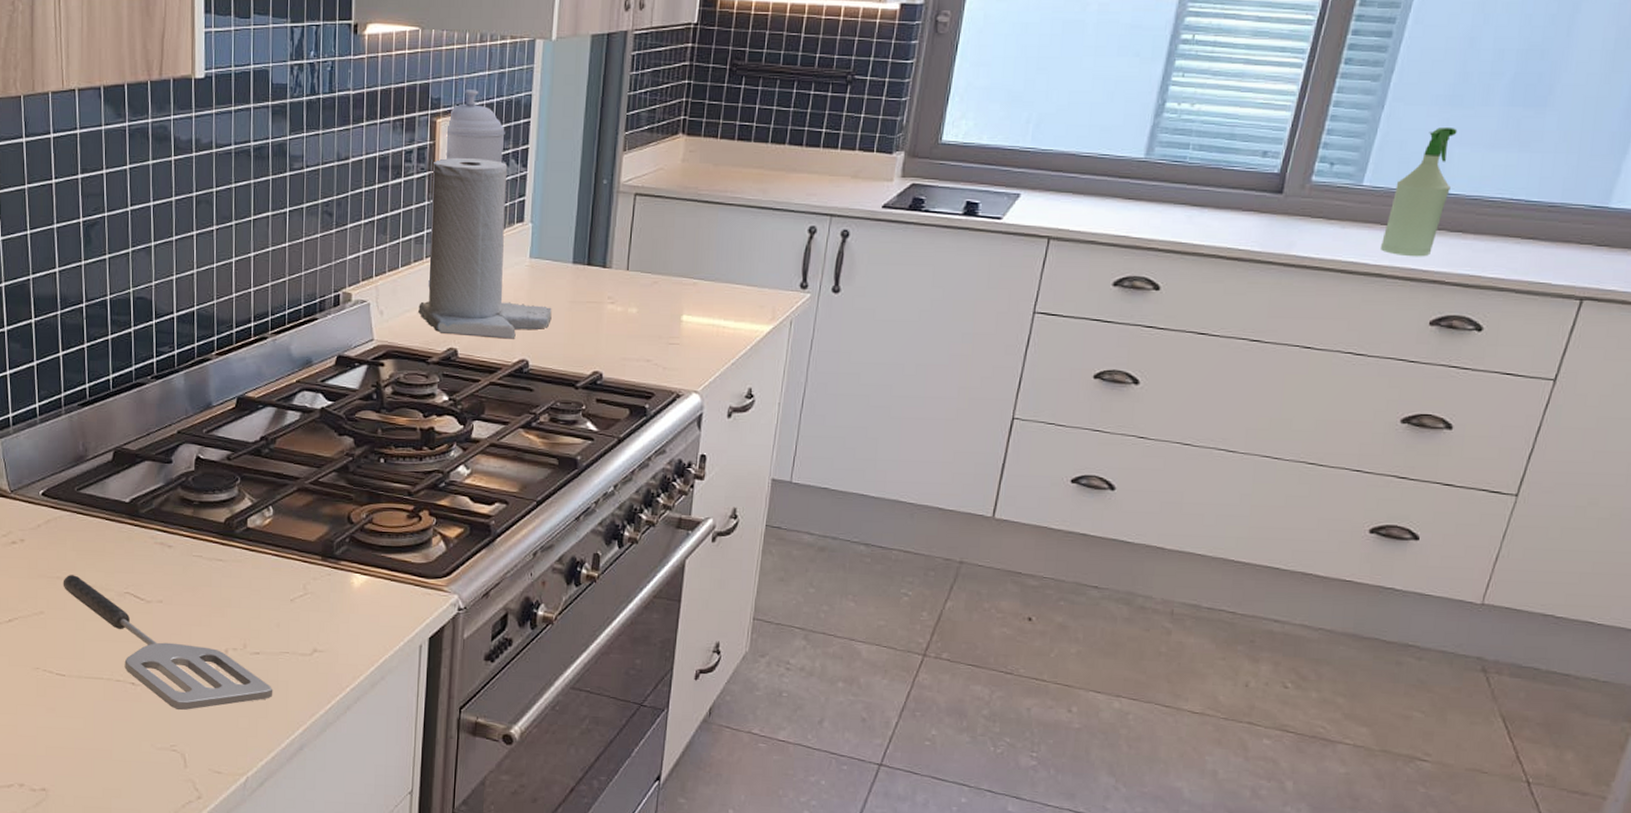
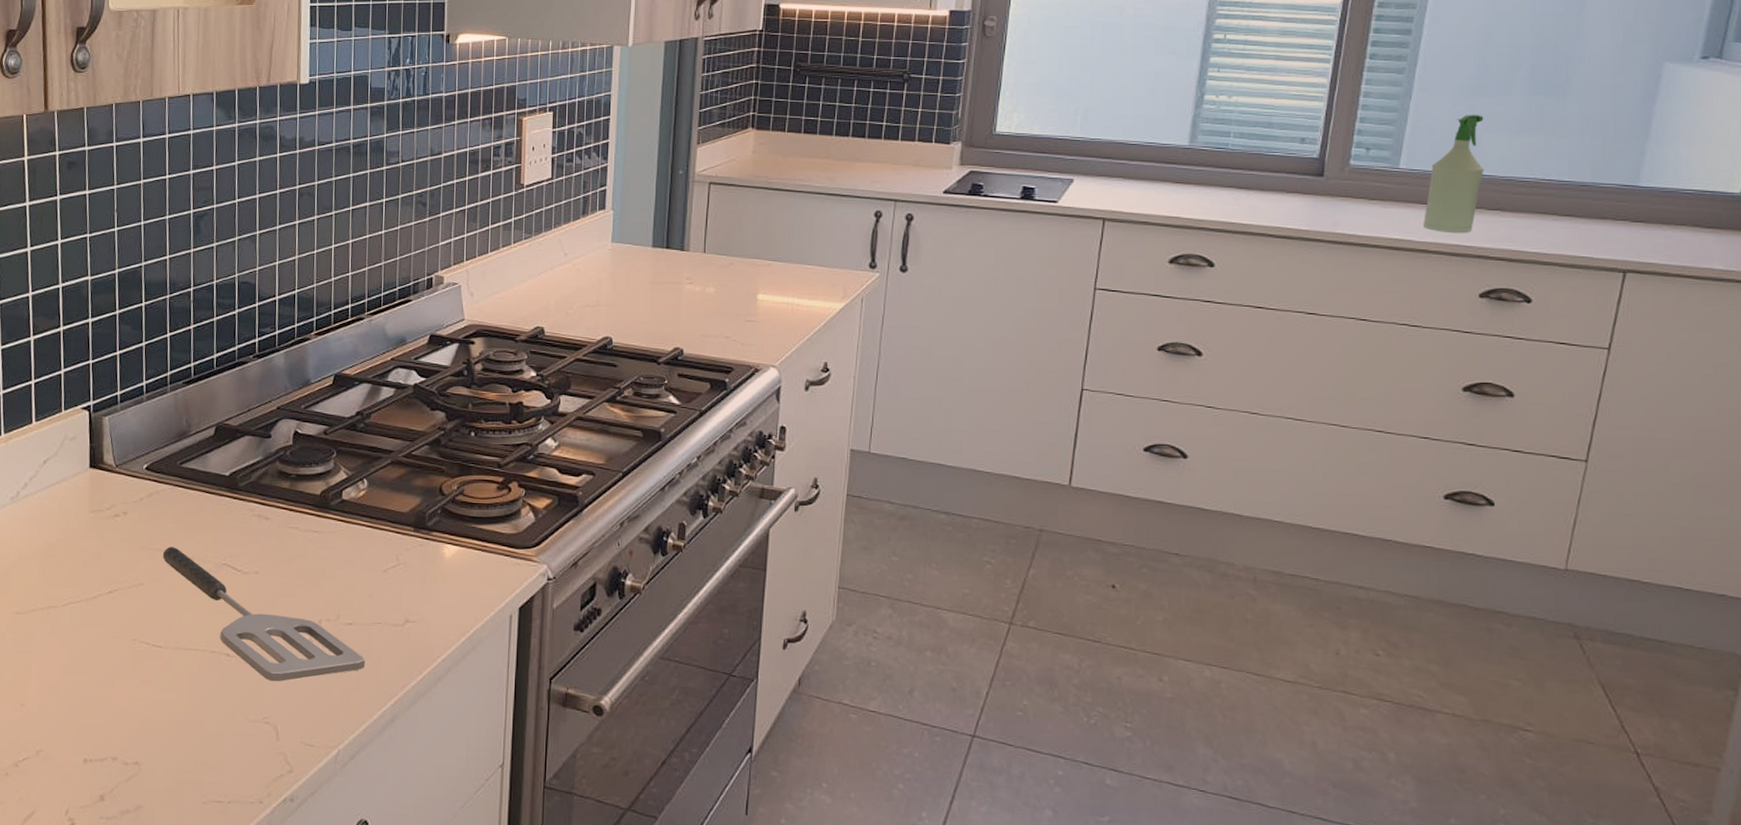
paper towel: present [417,157,552,339] -> none [506,151,634,318]
canister: present [428,90,505,288] -> none [516,91,587,271]

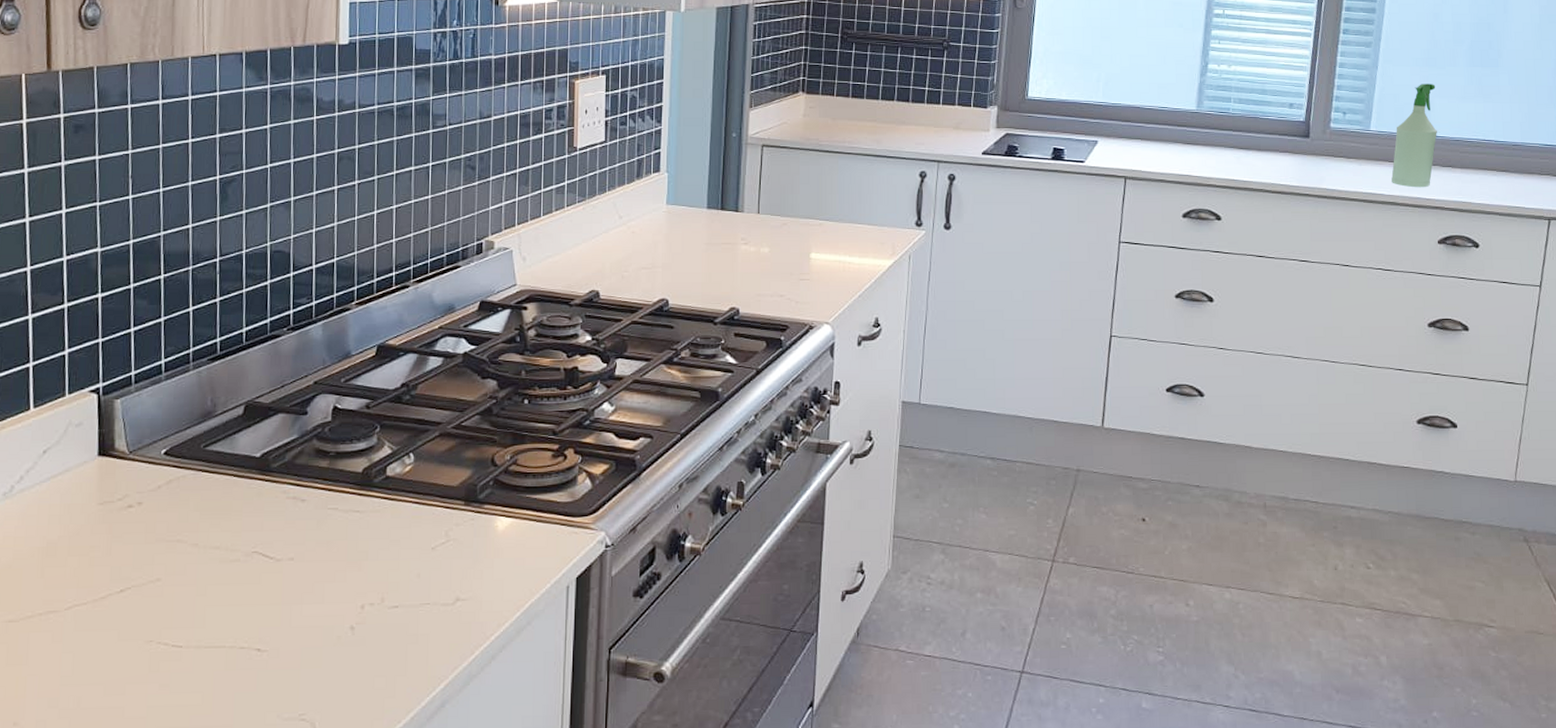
spatula: present [162,547,366,682] -> none [183,537,413,675]

